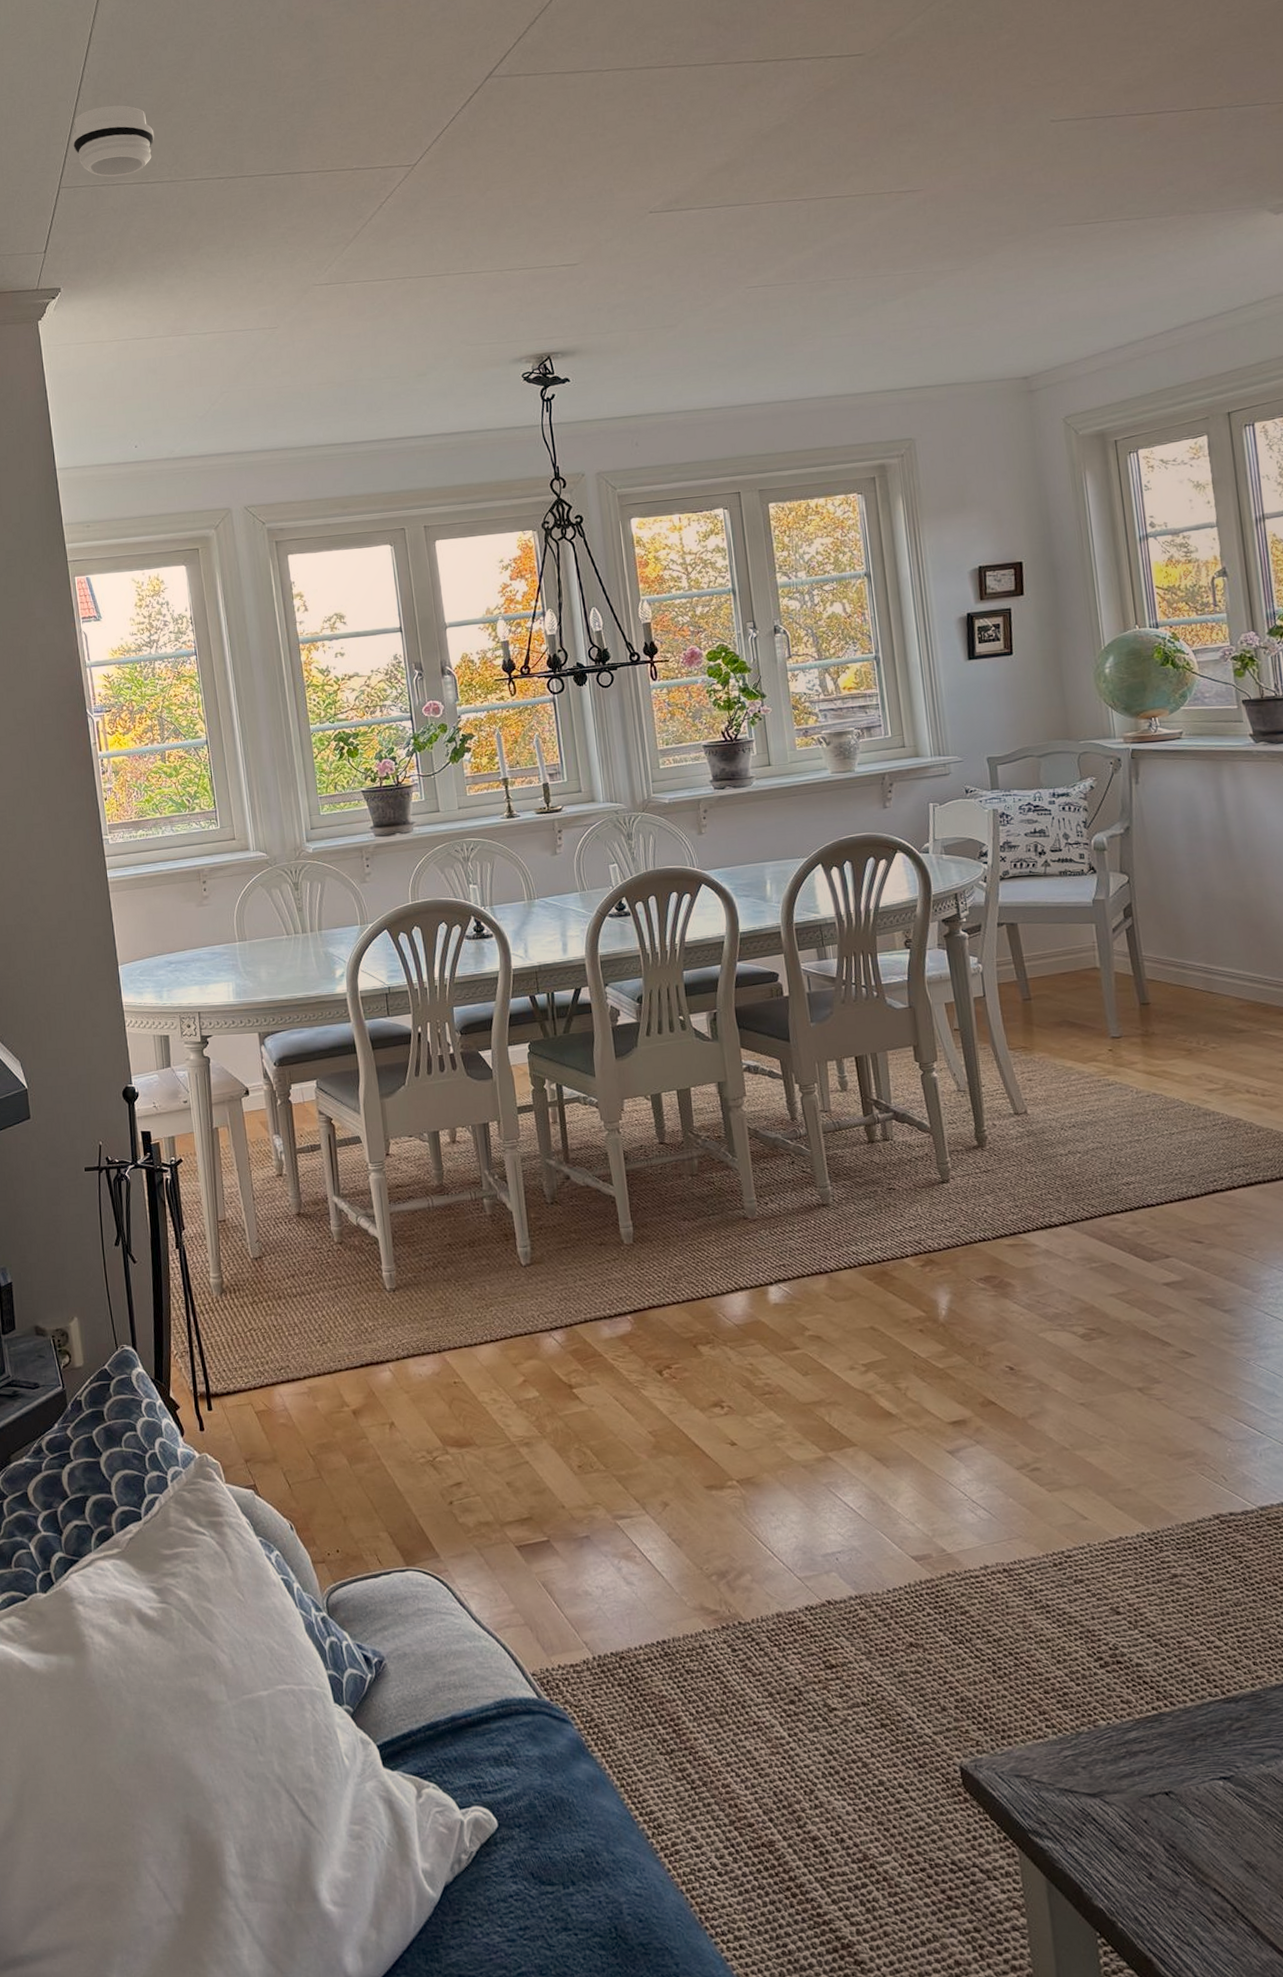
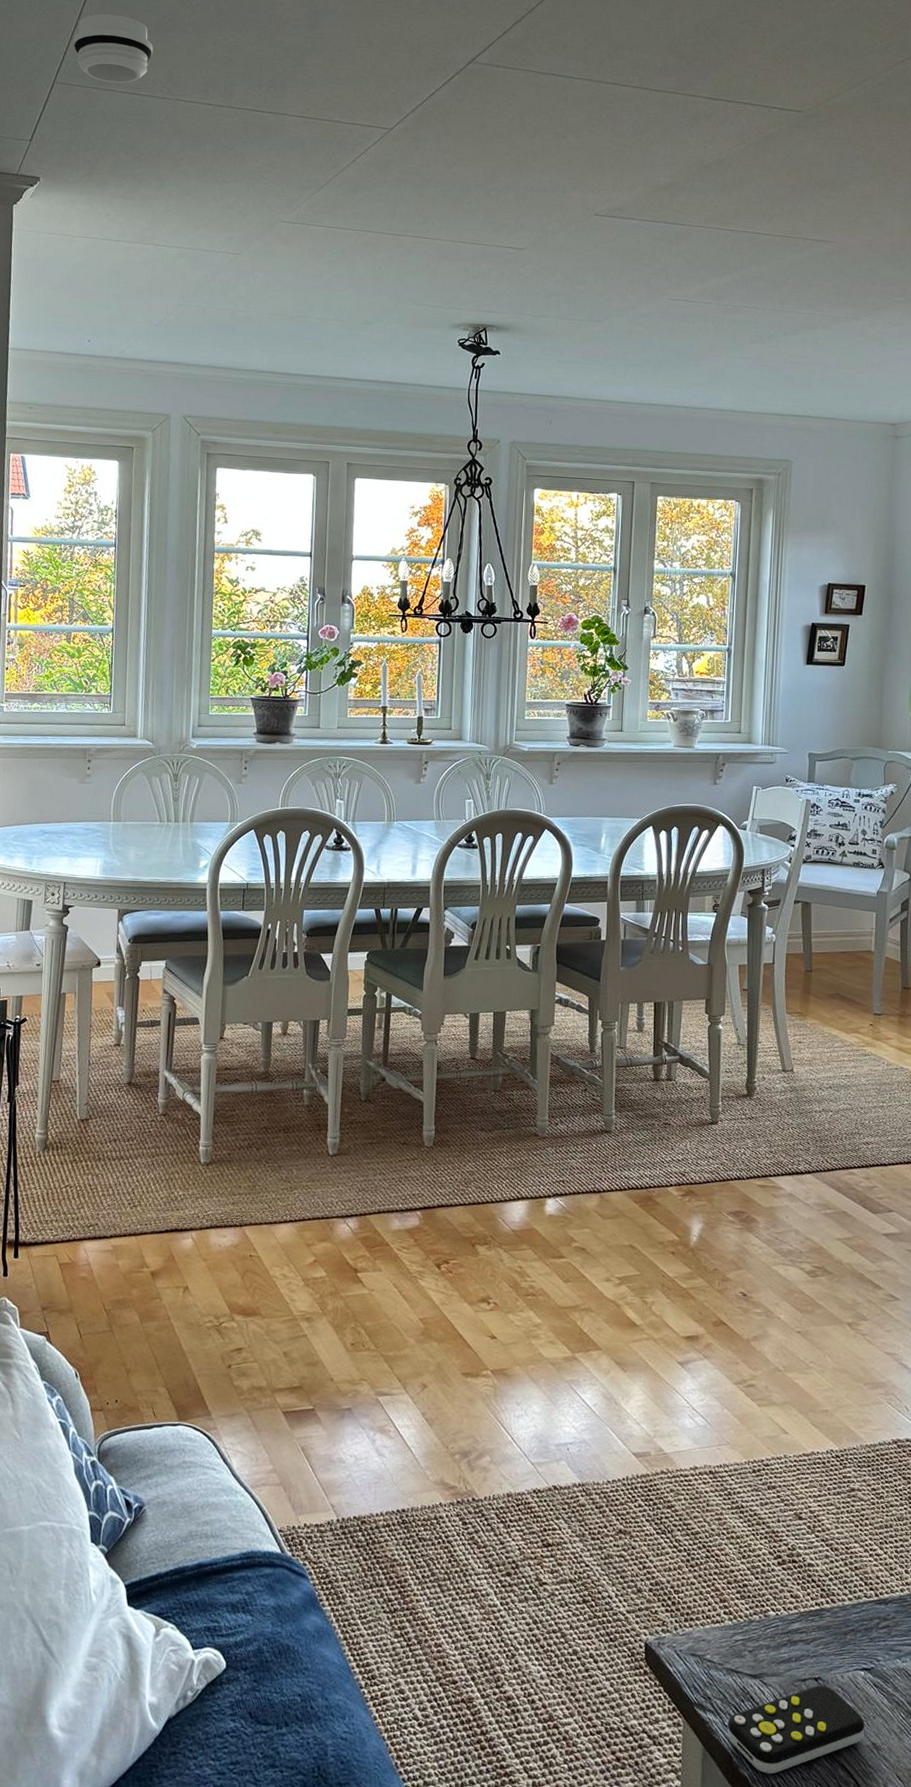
remote control: none [1070,1800,1235,1905] -> present [727,1685,865,1774]

